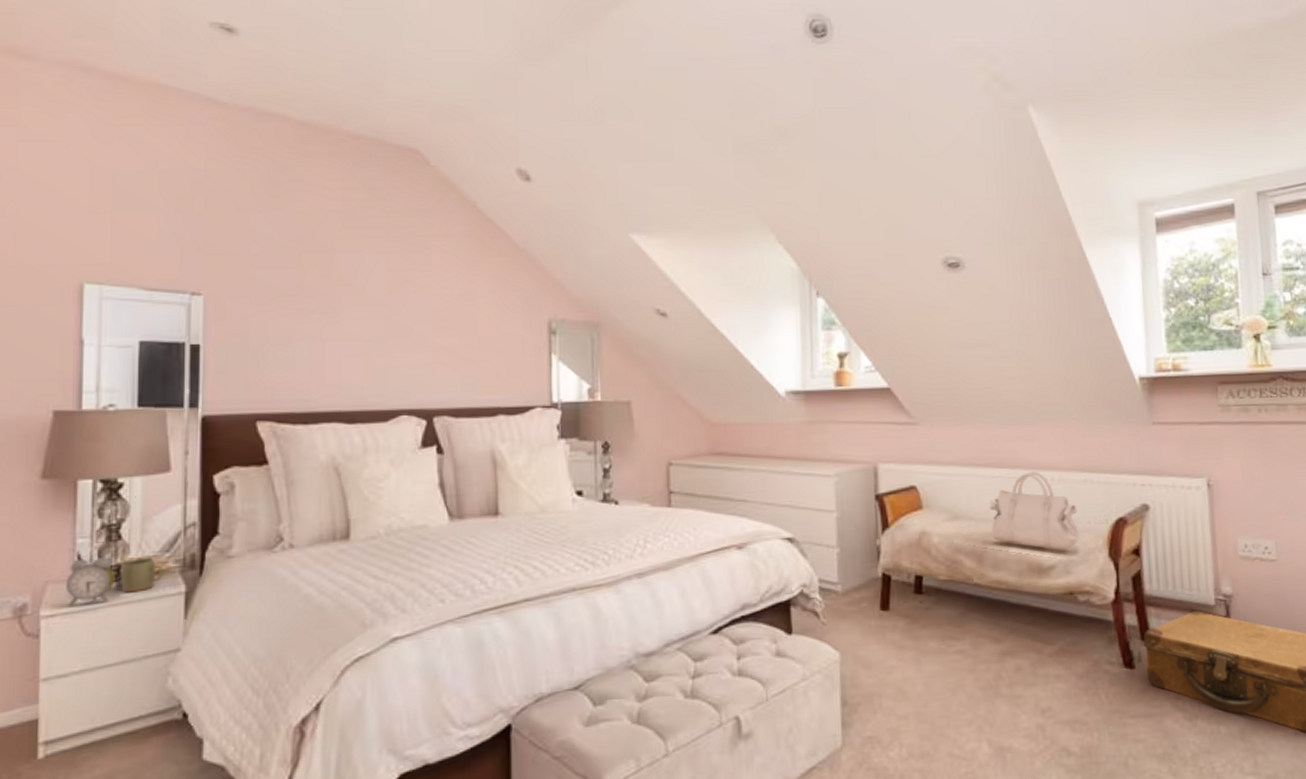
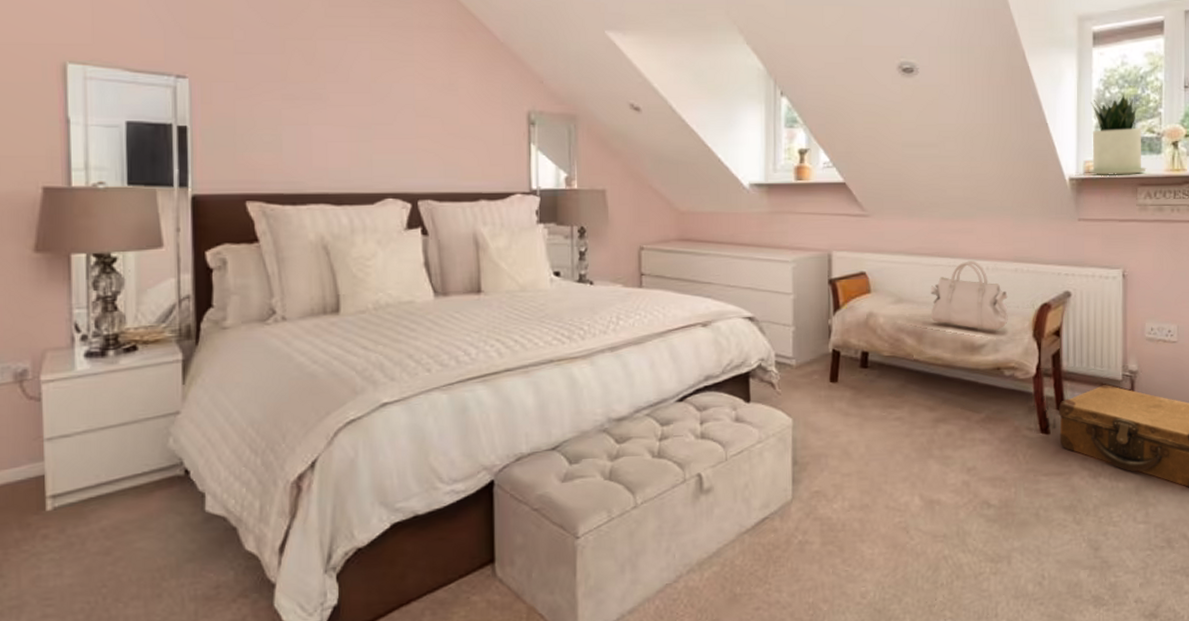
alarm clock: present [66,557,115,606] -> none [65,327,113,372]
mug: present [120,557,164,593] -> none [117,327,160,360]
planter: none [1158,285,1226,374] -> present [1088,95,1147,176]

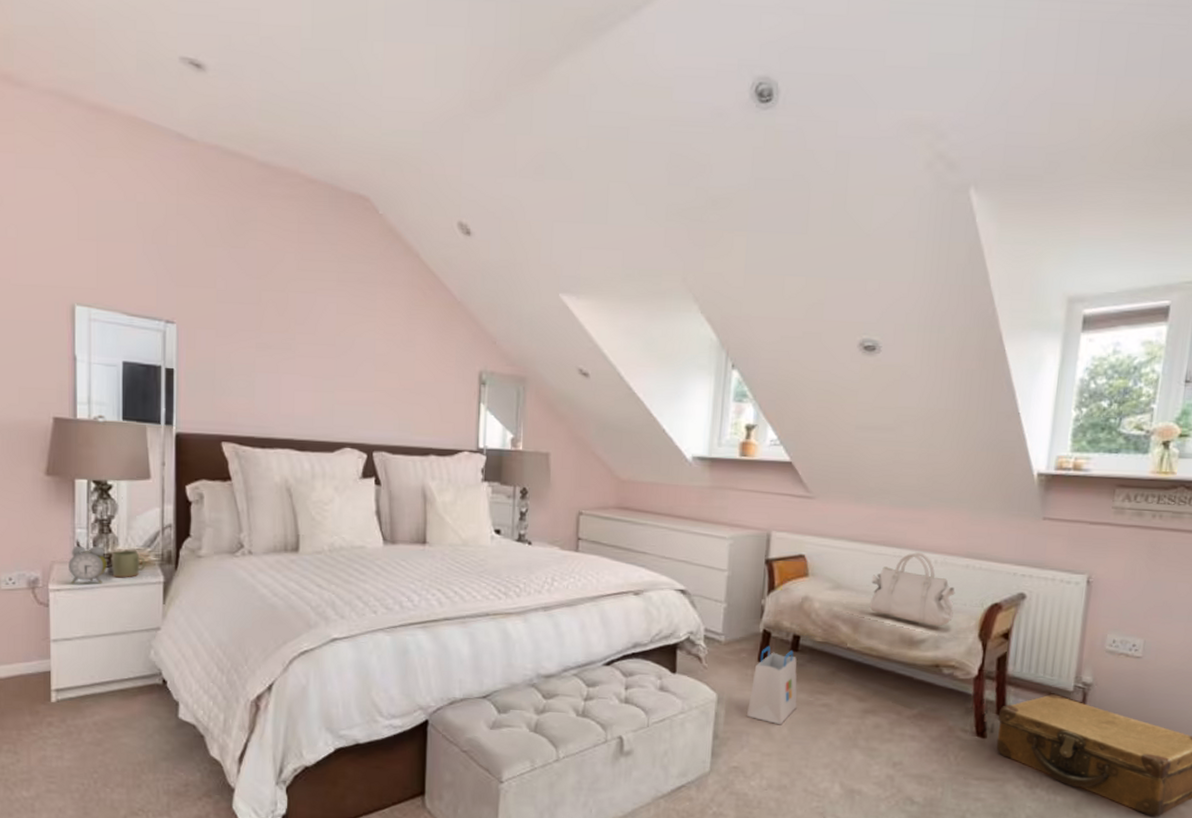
alarm clock: none [65,327,113,372] -> present [69,545,107,584]
mug: none [117,327,160,360] -> present [111,549,146,578]
shopping bag: none [824,365,871,444] -> present [747,646,798,725]
planter: present [1088,95,1147,176] -> none [1060,386,1129,474]

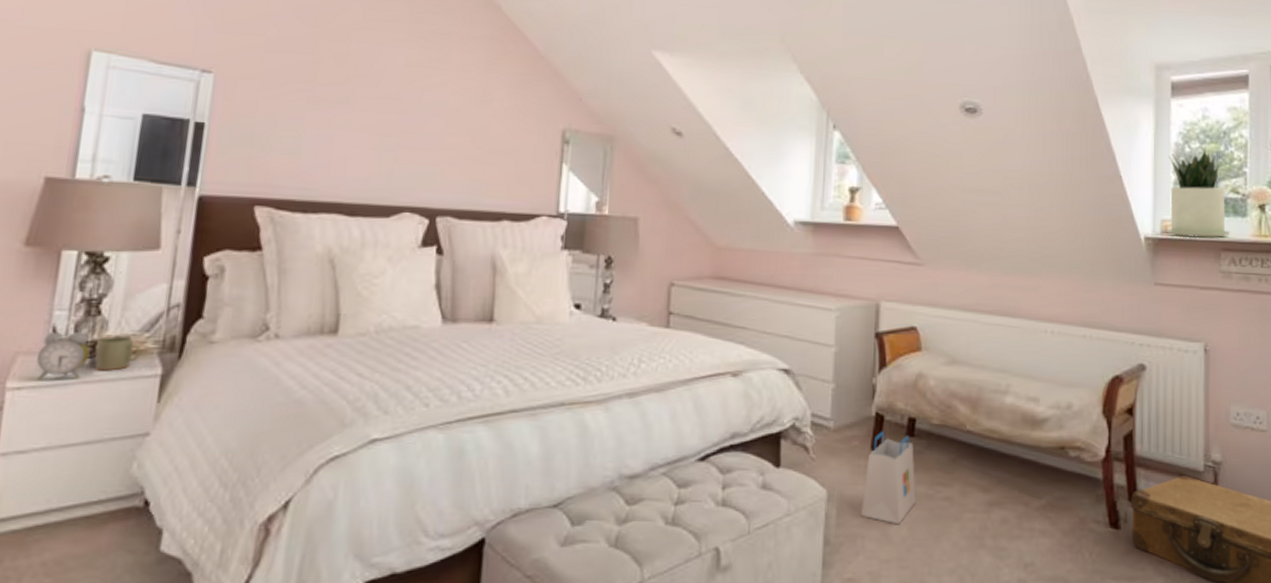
shoulder bag: present [869,552,955,626] -> none [987,322,1075,403]
planter: none [1060,386,1129,474] -> present [1165,150,1231,238]

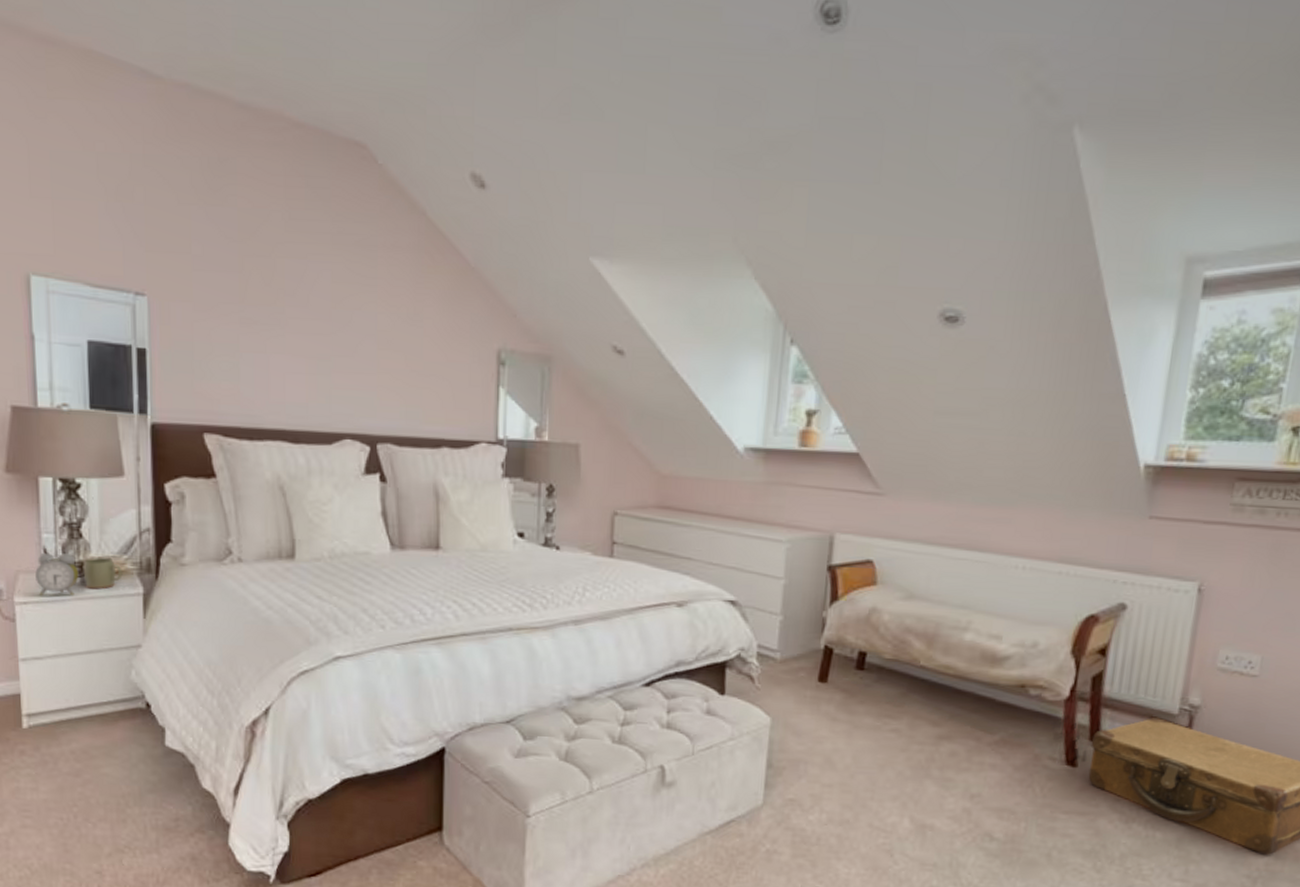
shopping bag: present [861,431,916,525] -> none [805,664,863,753]
planter: present [1165,150,1231,238] -> none [1171,363,1253,466]

